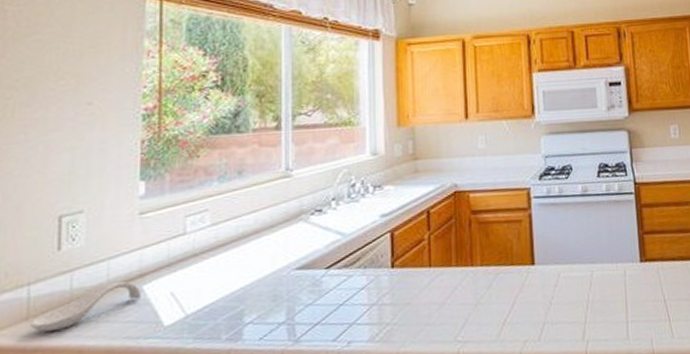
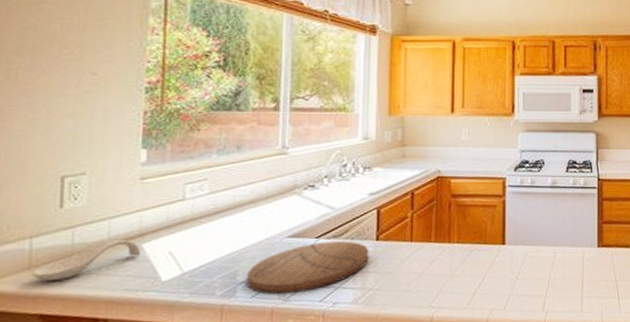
cutting board: none [254,270,384,336] -> present [247,241,369,295]

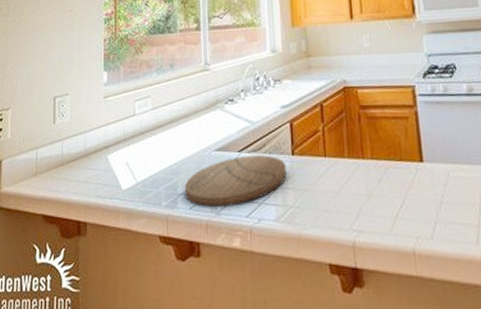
spoon rest: present [32,240,142,281] -> none [38,151,107,186]

